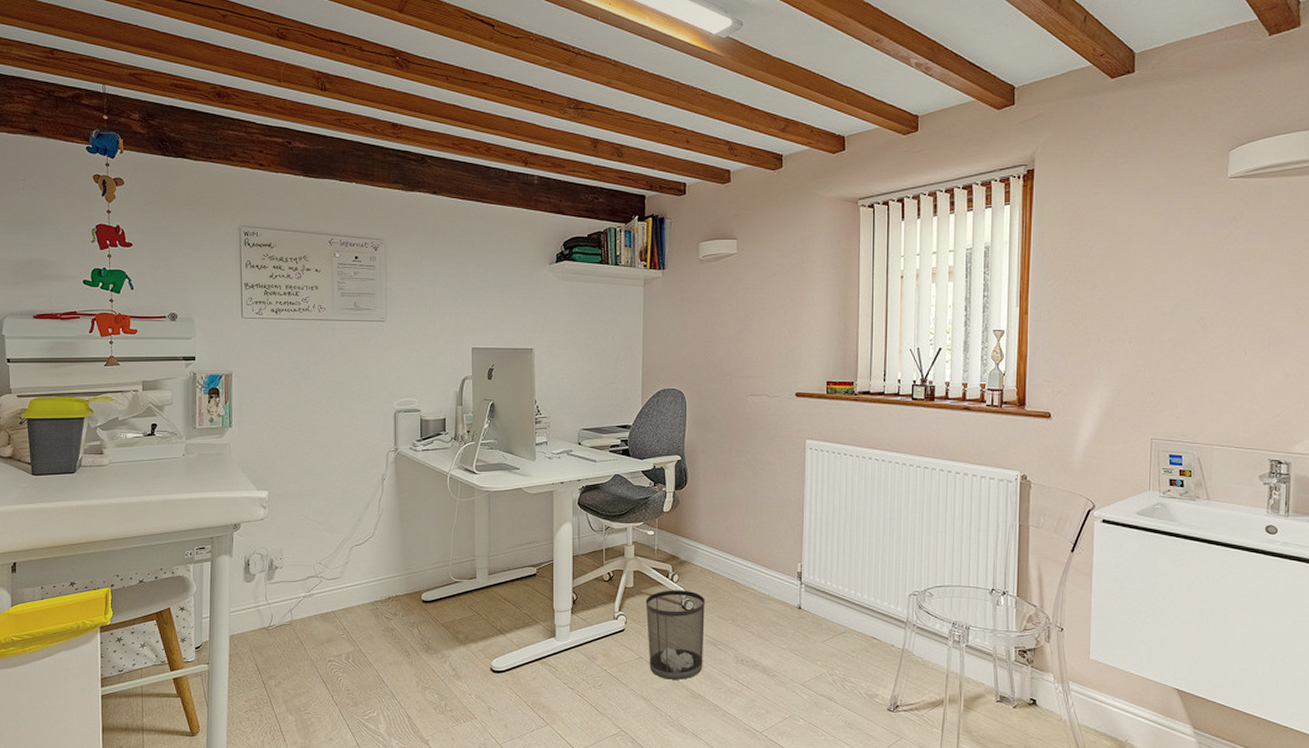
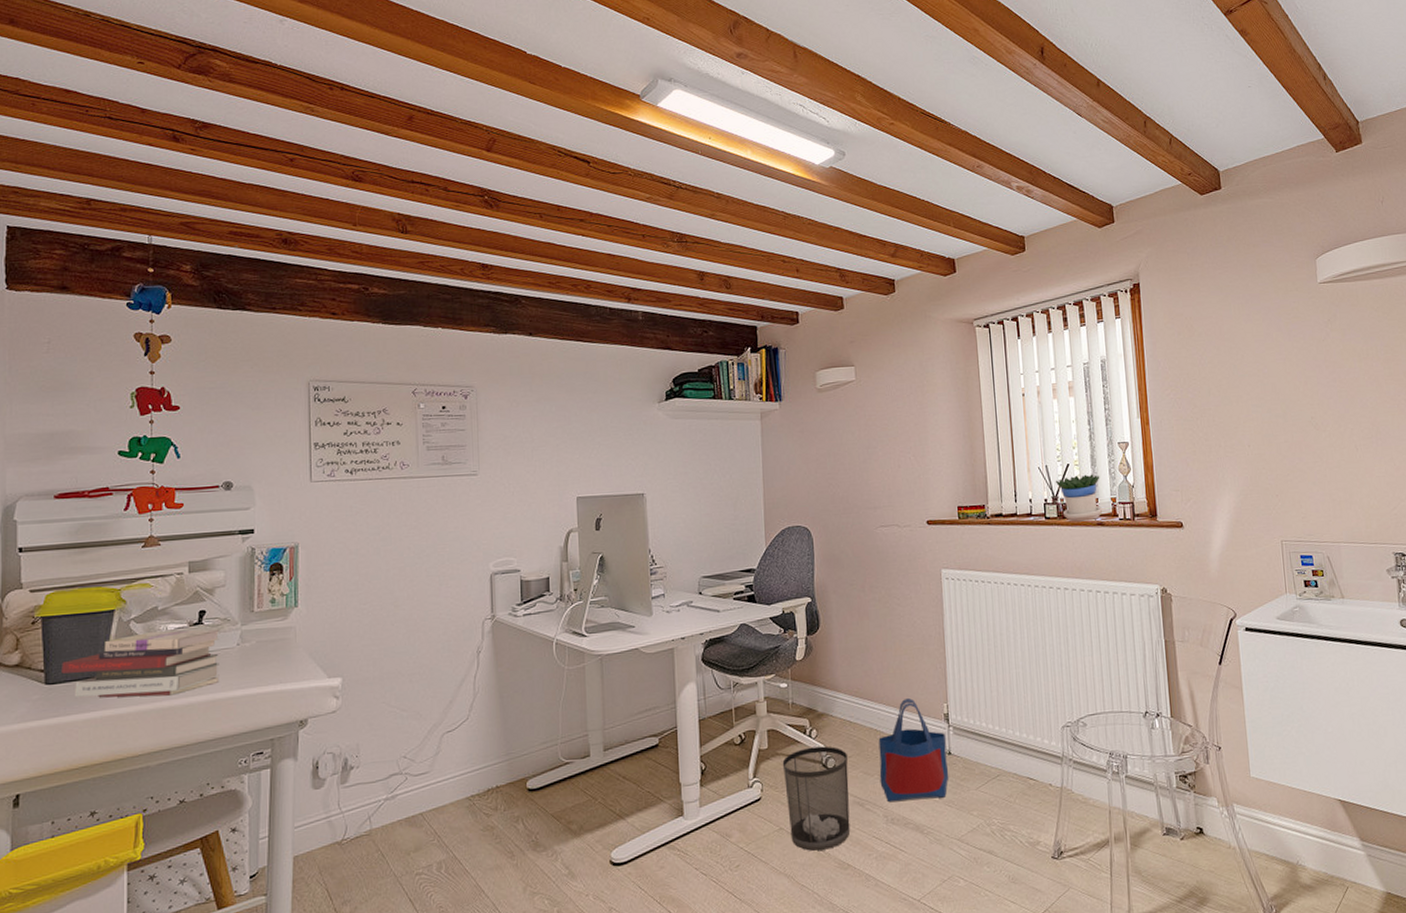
books: none [44,439,169,493] -> present [62,629,220,698]
tote bag: none [733,555,798,646] -> present [878,698,949,803]
flowerpot: none [926,359,972,405] -> present [1056,474,1102,522]

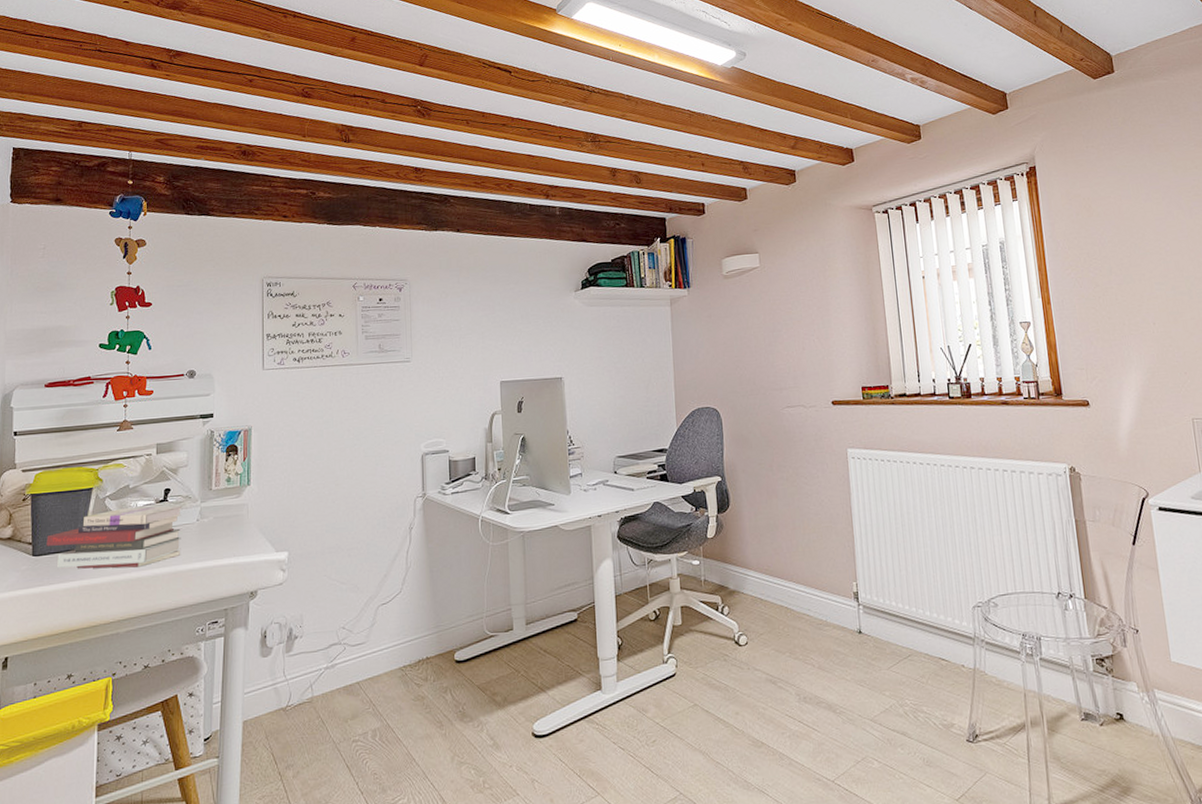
waste bin: present [782,746,851,851] -> none [696,623,764,728]
tote bag: present [878,698,949,803] -> none [789,577,861,681]
flowerpot: present [1056,474,1102,522] -> none [958,353,1006,402]

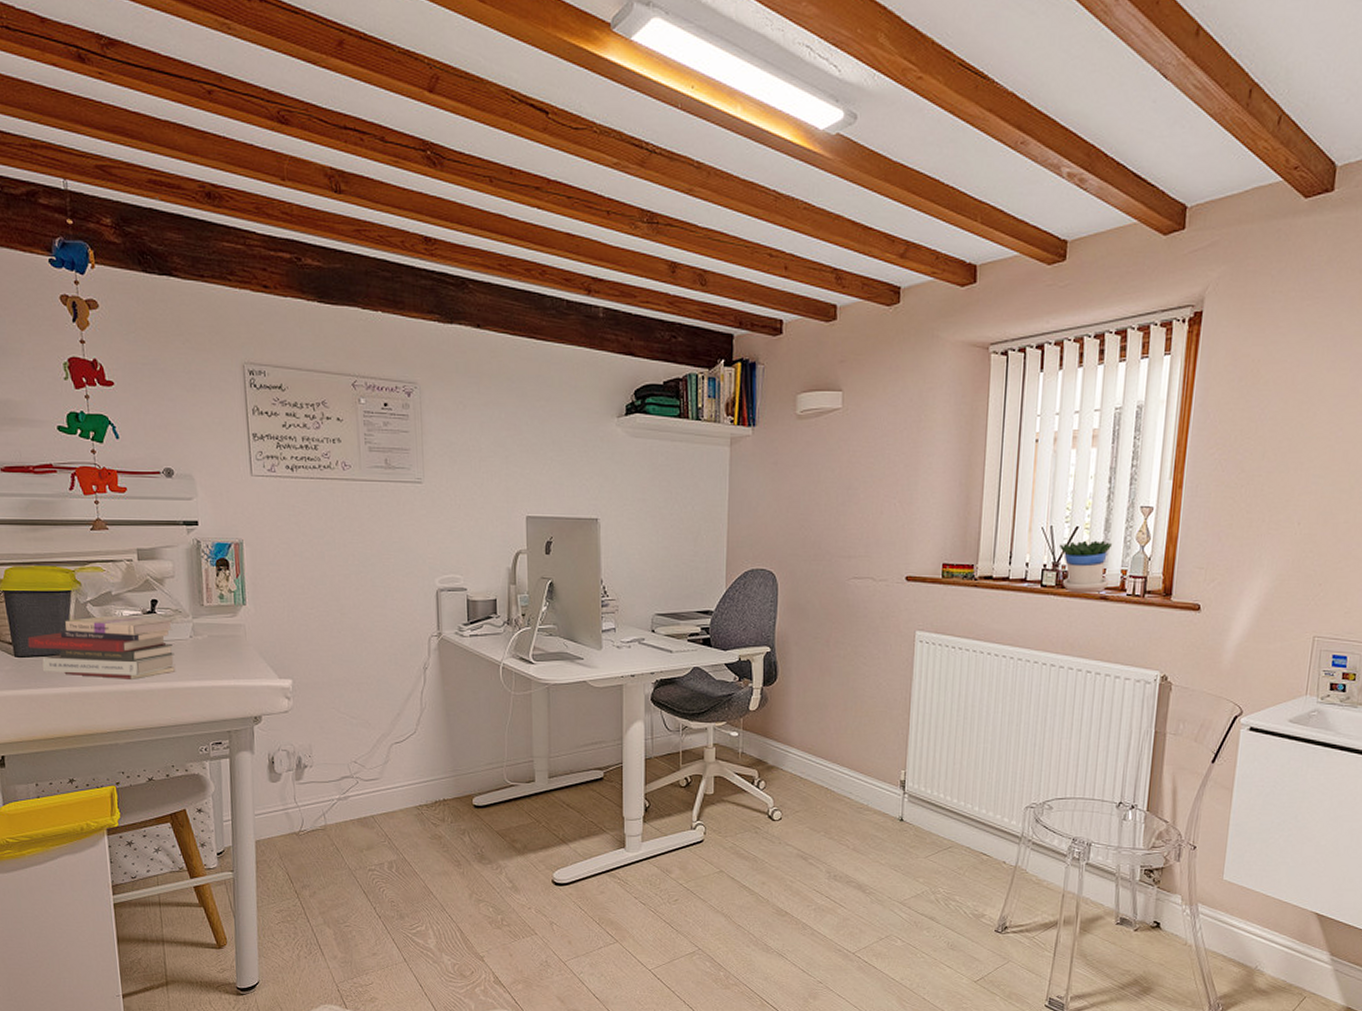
flowerpot: none [958,353,1006,402] -> present [1060,540,1113,594]

